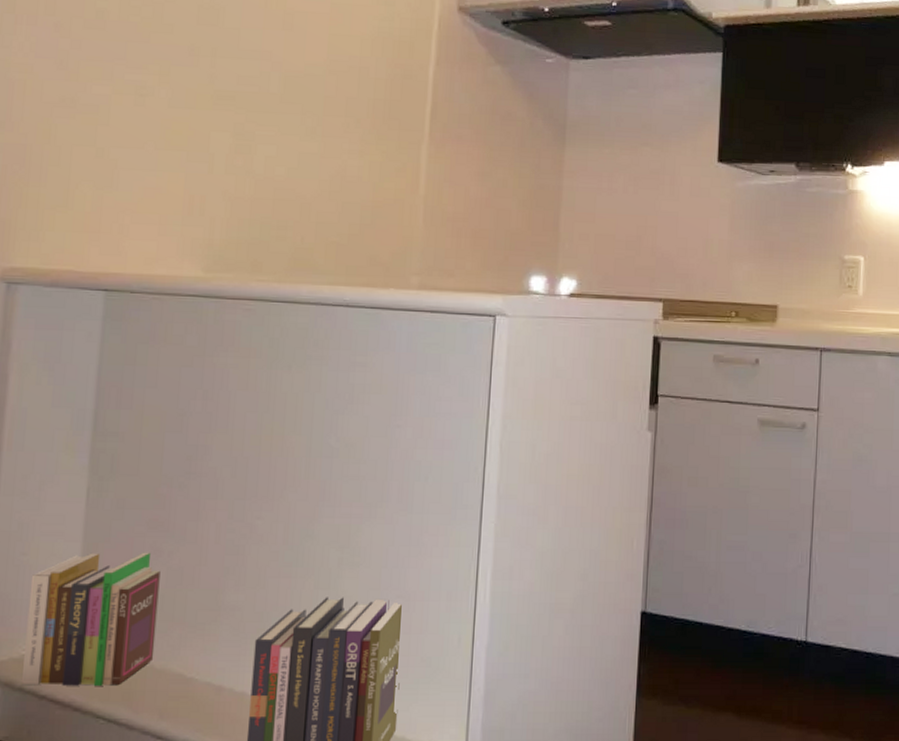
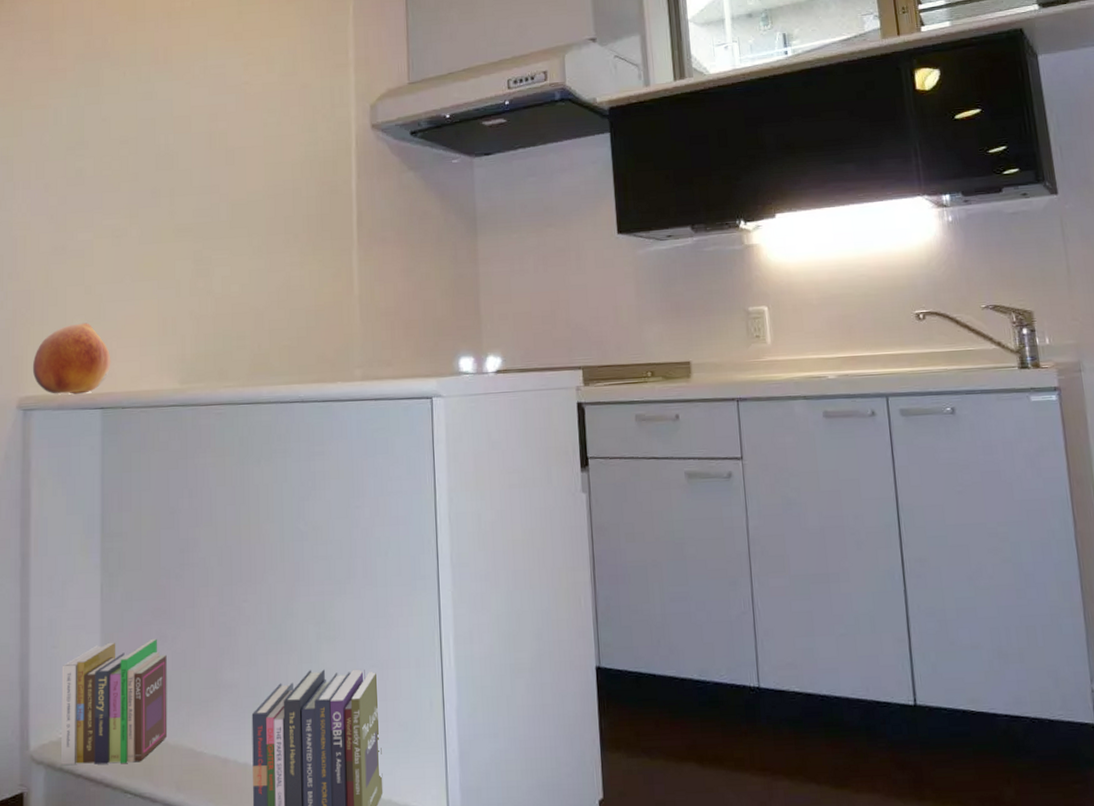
fruit: none [22,190,122,271] -> present [32,323,111,394]

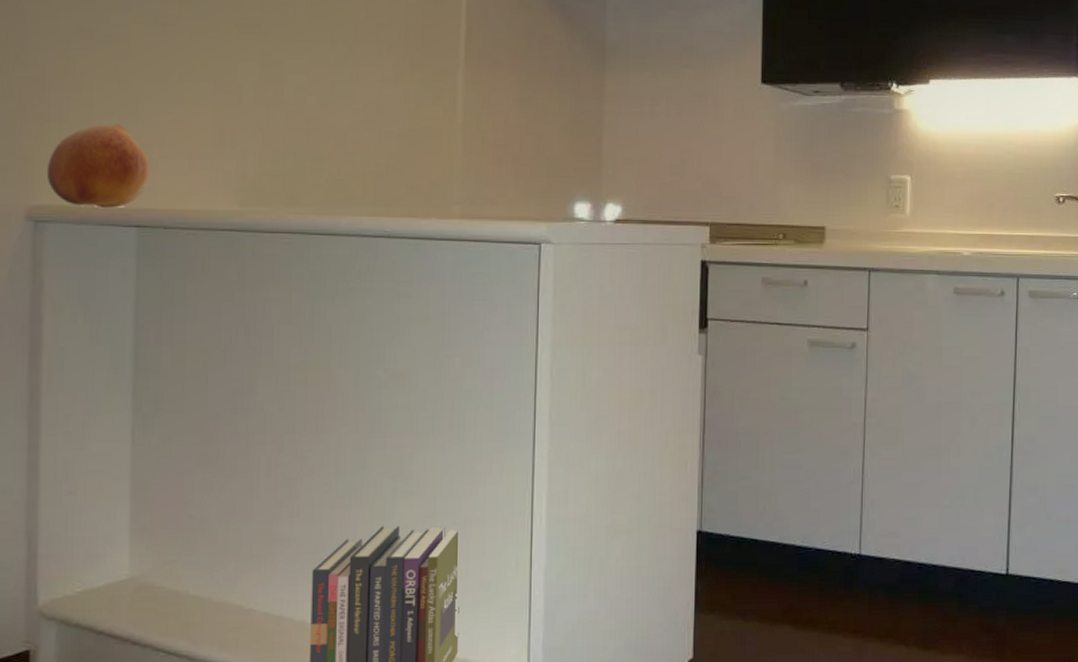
books: present [61,638,168,765] -> none [78,487,212,621]

